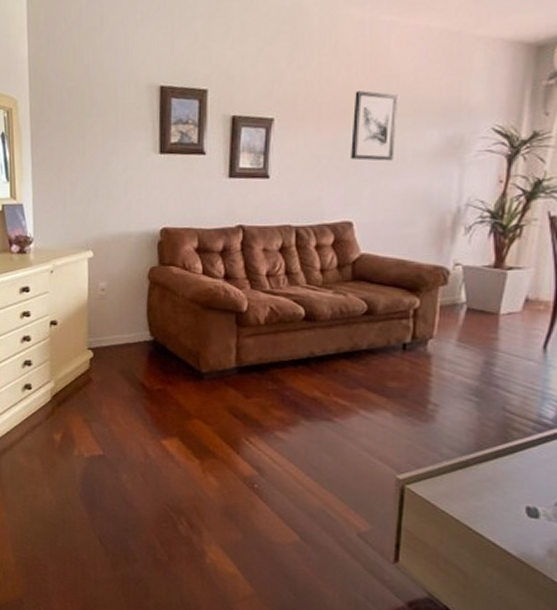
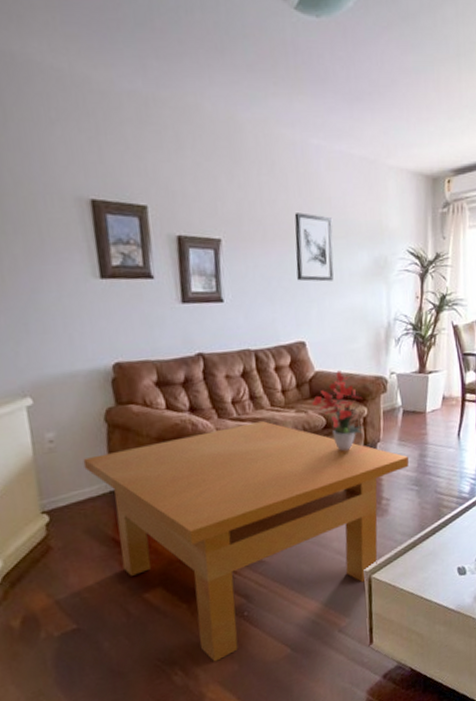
table: none [126,298,470,524] -> present [82,421,409,662]
potted flower: none [353,255,416,343] -> present [312,370,364,452]

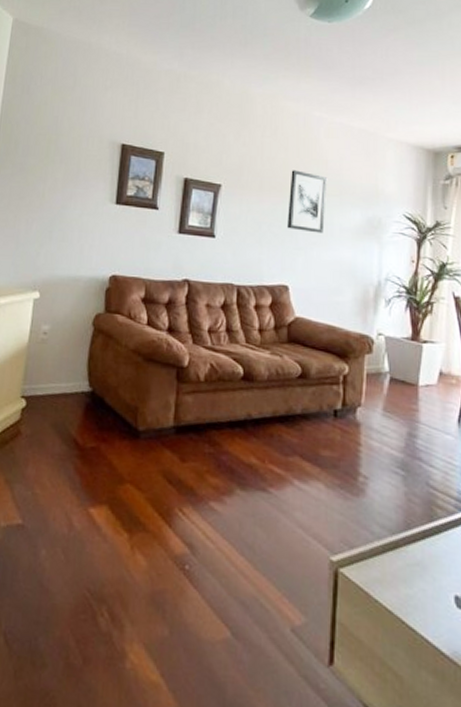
table: present [82,421,409,662] -> none [65,354,395,616]
potted flower: present [312,370,364,452] -> none [289,320,344,409]

